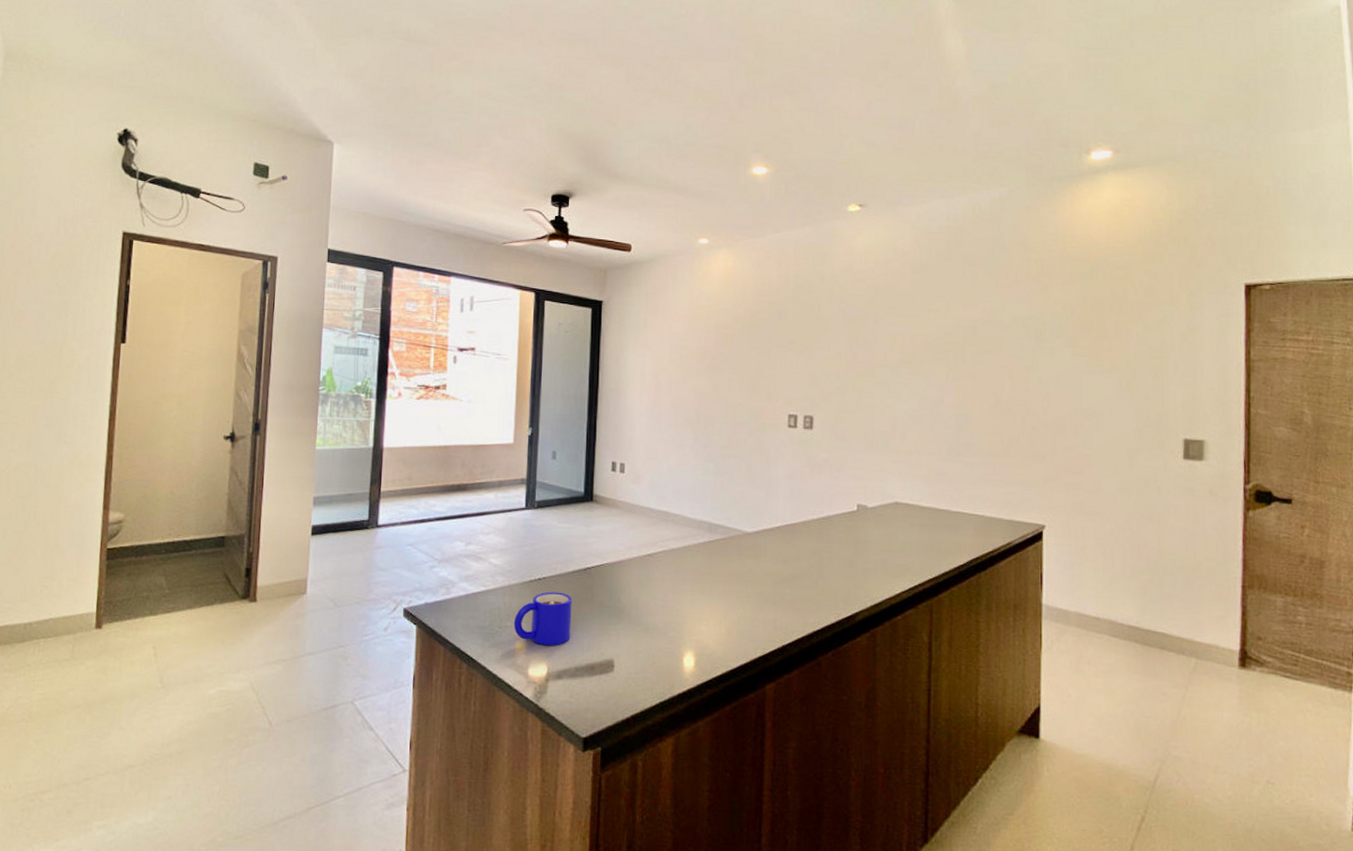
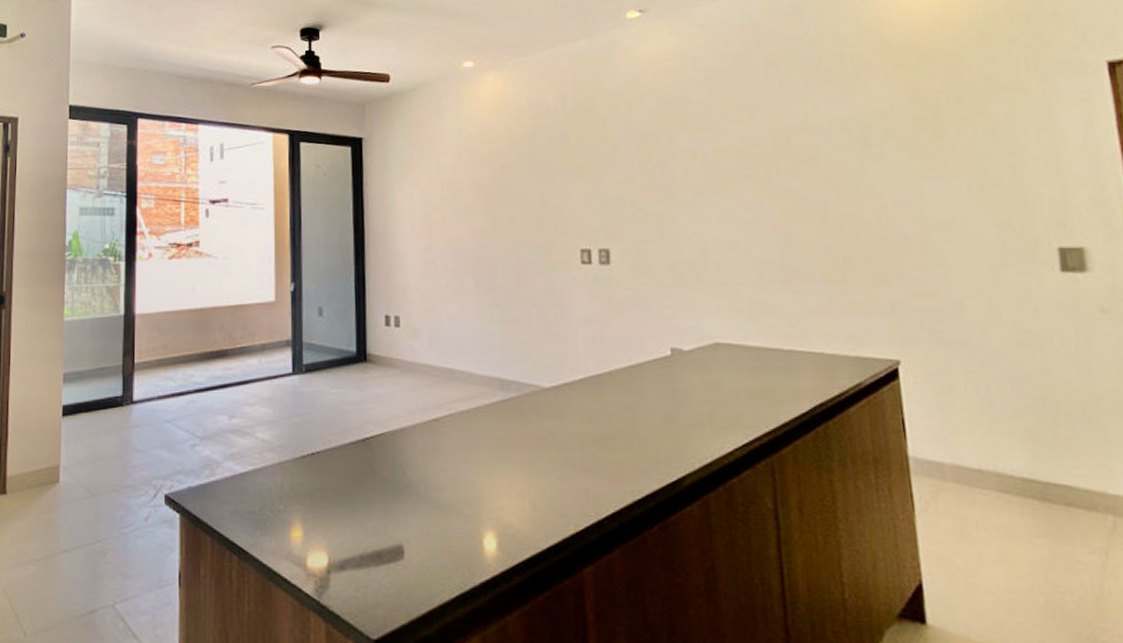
mug: present [513,591,572,646] -> none [287,468,352,532]

